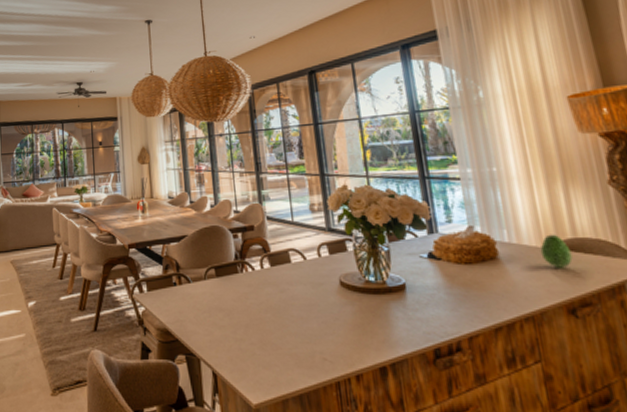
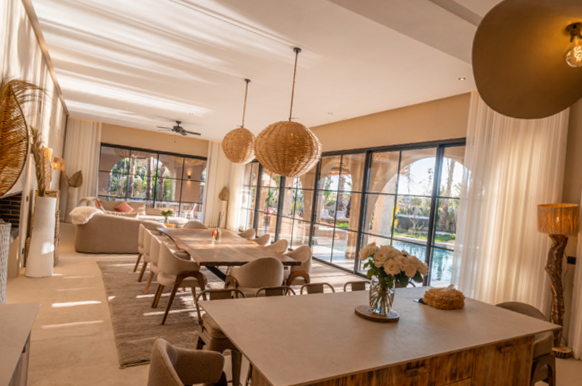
fruit: present [540,234,573,268] -> none [490,297,510,320]

